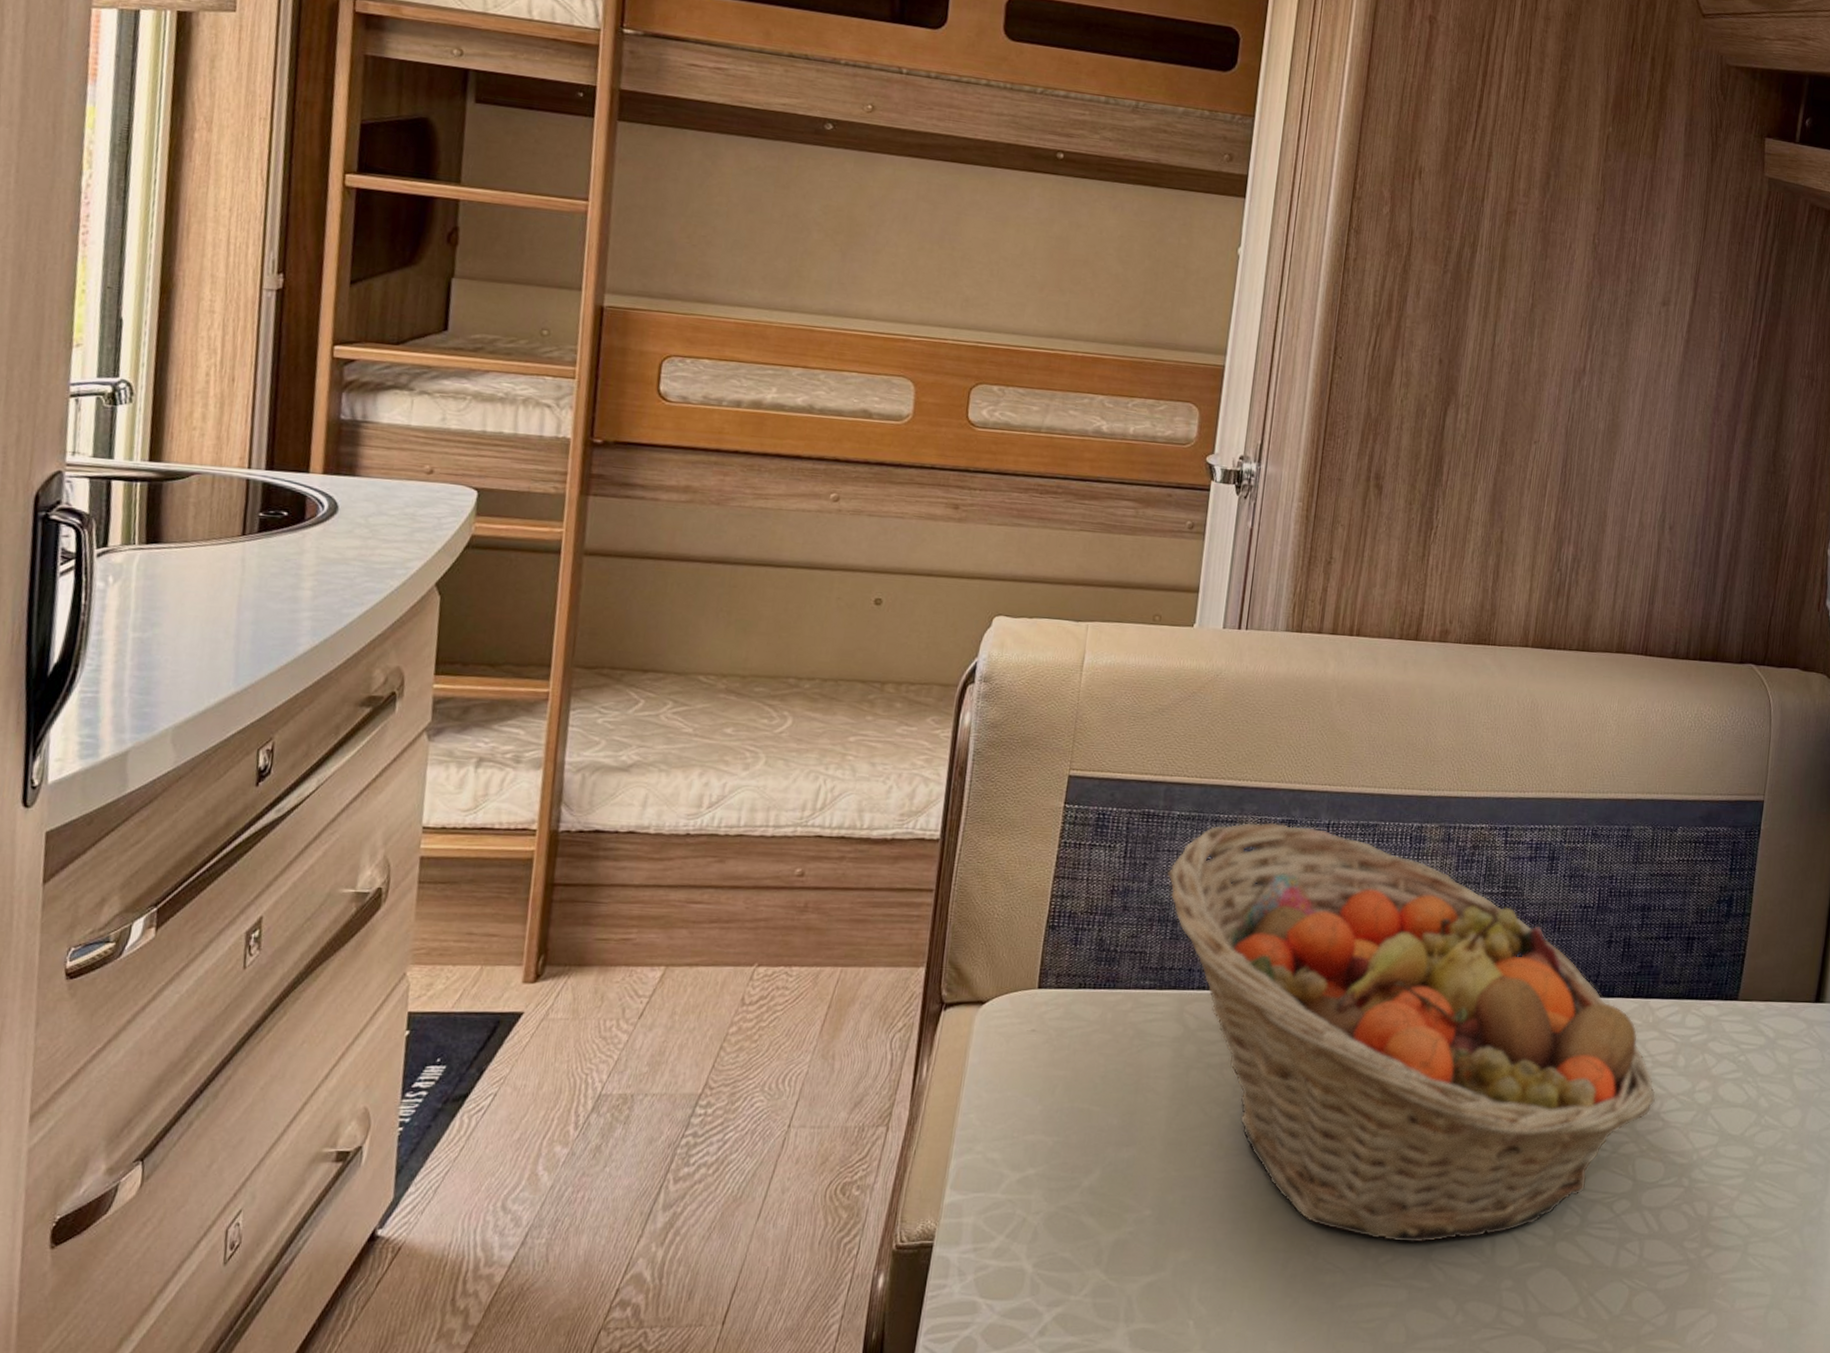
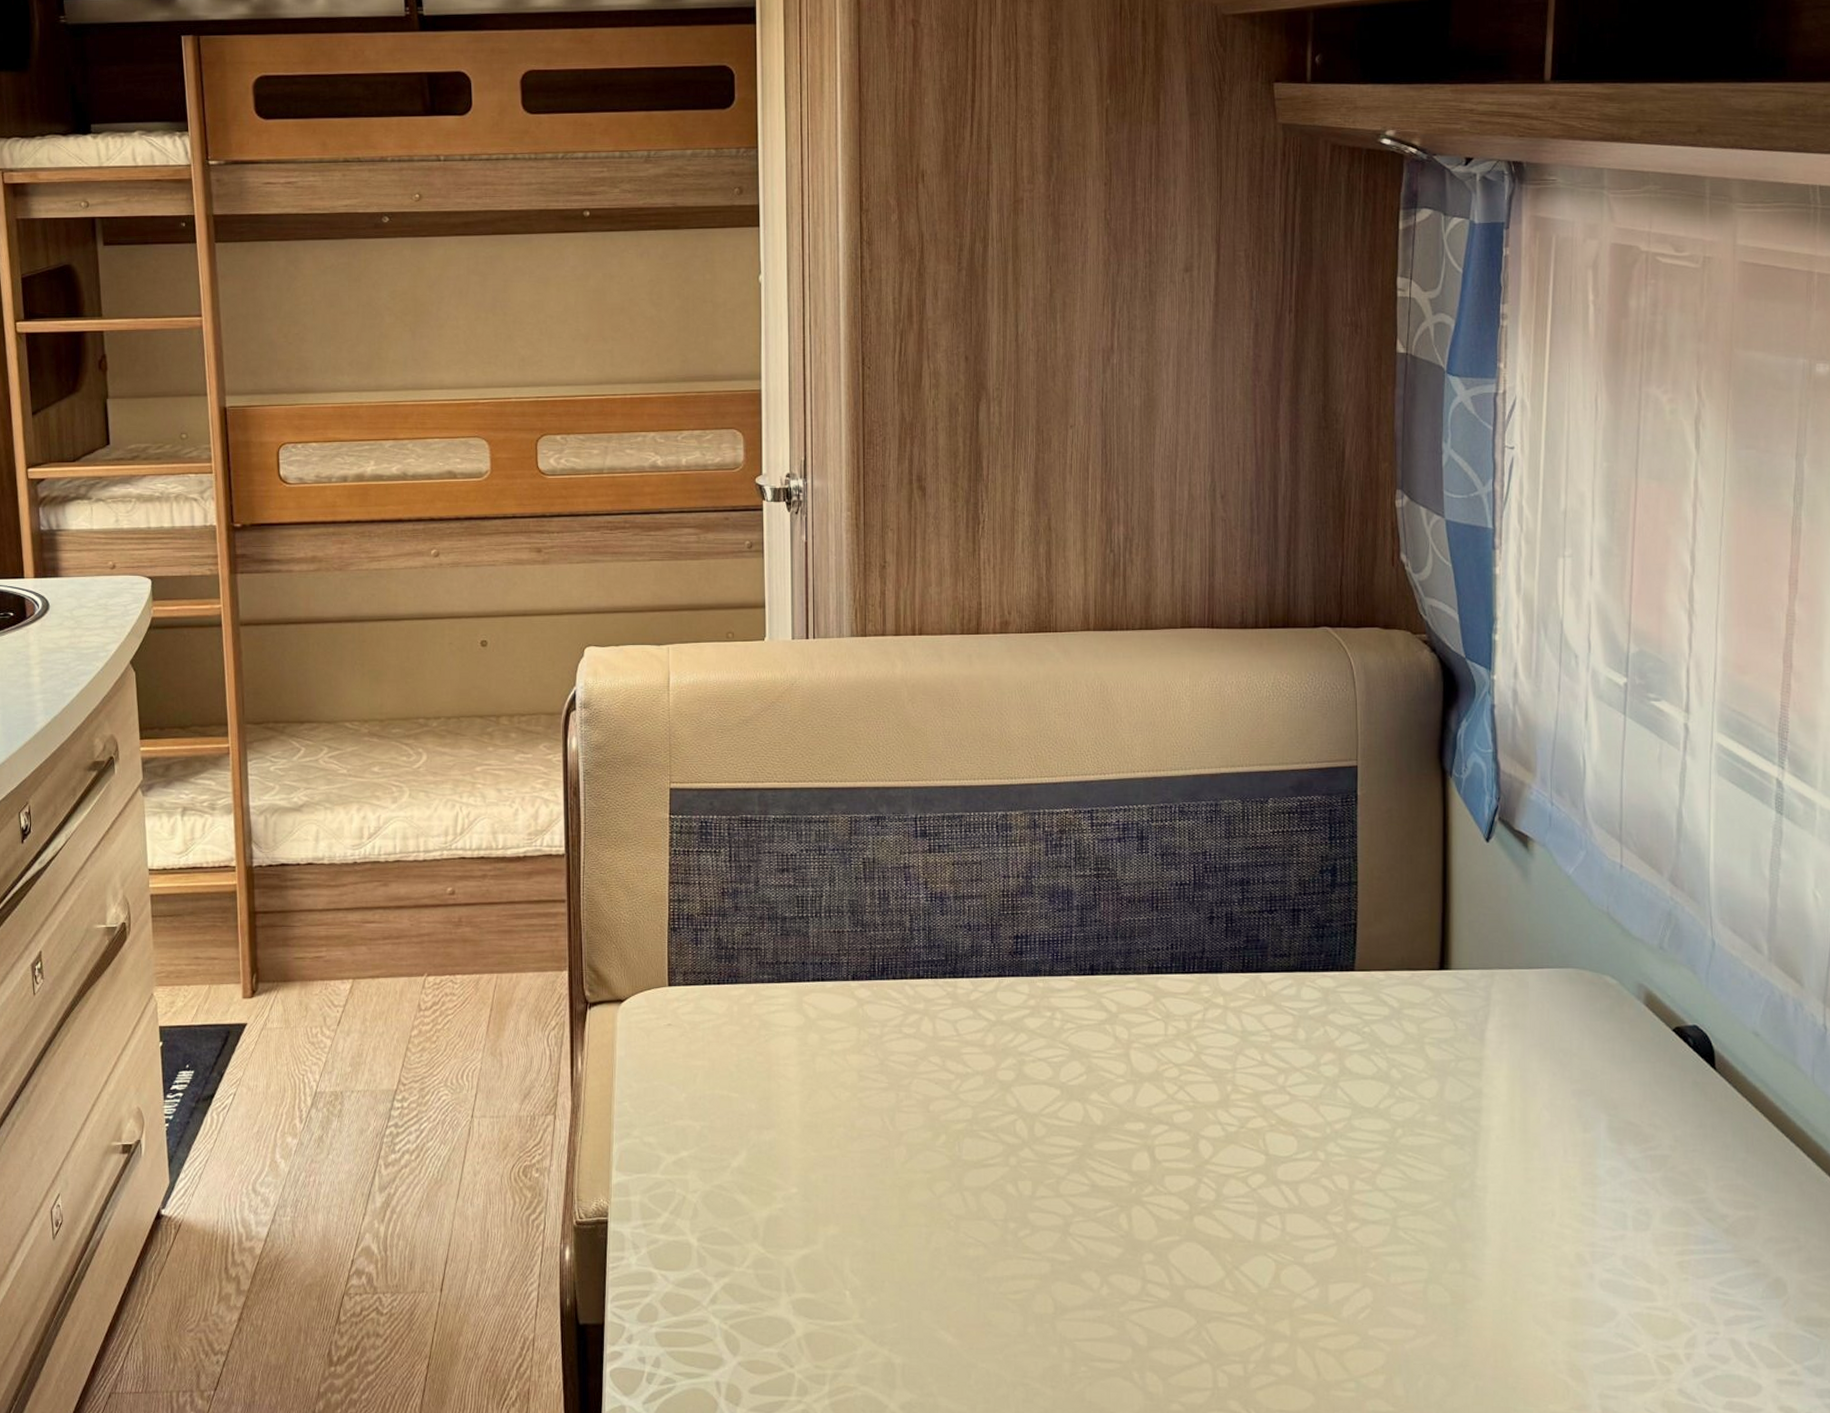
fruit basket: present [1166,822,1656,1243] -> none [770,820,1280,1218]

